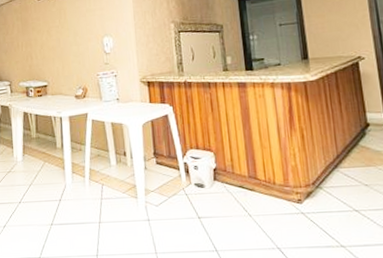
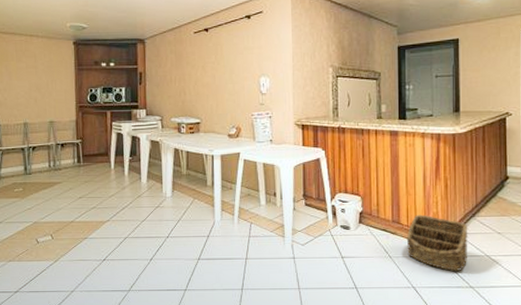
basket: none [265,168,335,229] -> present [406,214,468,271]

